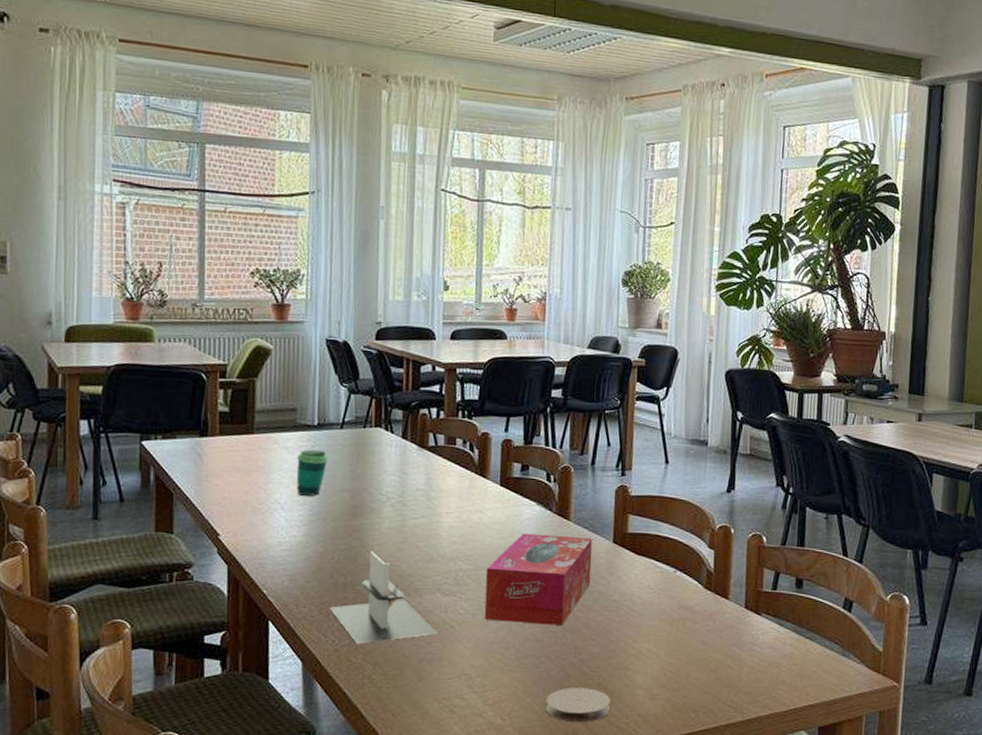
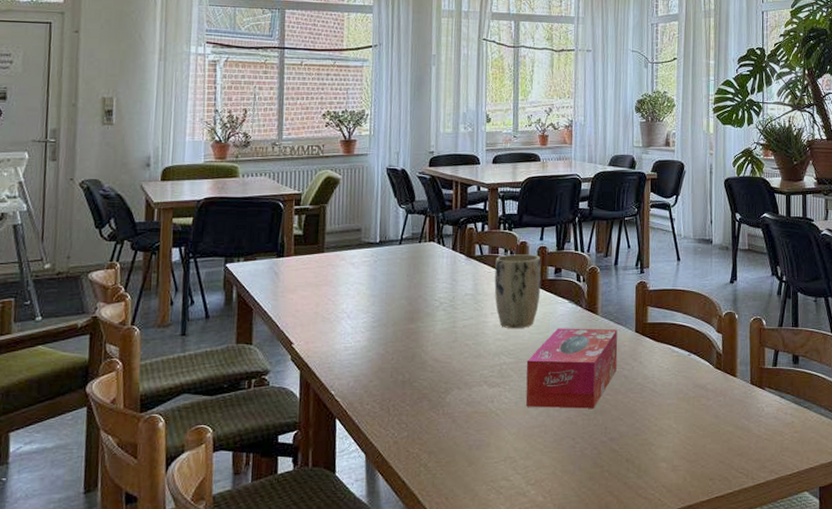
cup: present [296,449,328,496] -> none [361,263,388,305]
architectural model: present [330,551,438,644] -> none [390,351,486,435]
plant pot: none [450,446,506,532] -> present [494,254,542,329]
coaster: present [545,687,611,723] -> none [581,464,638,496]

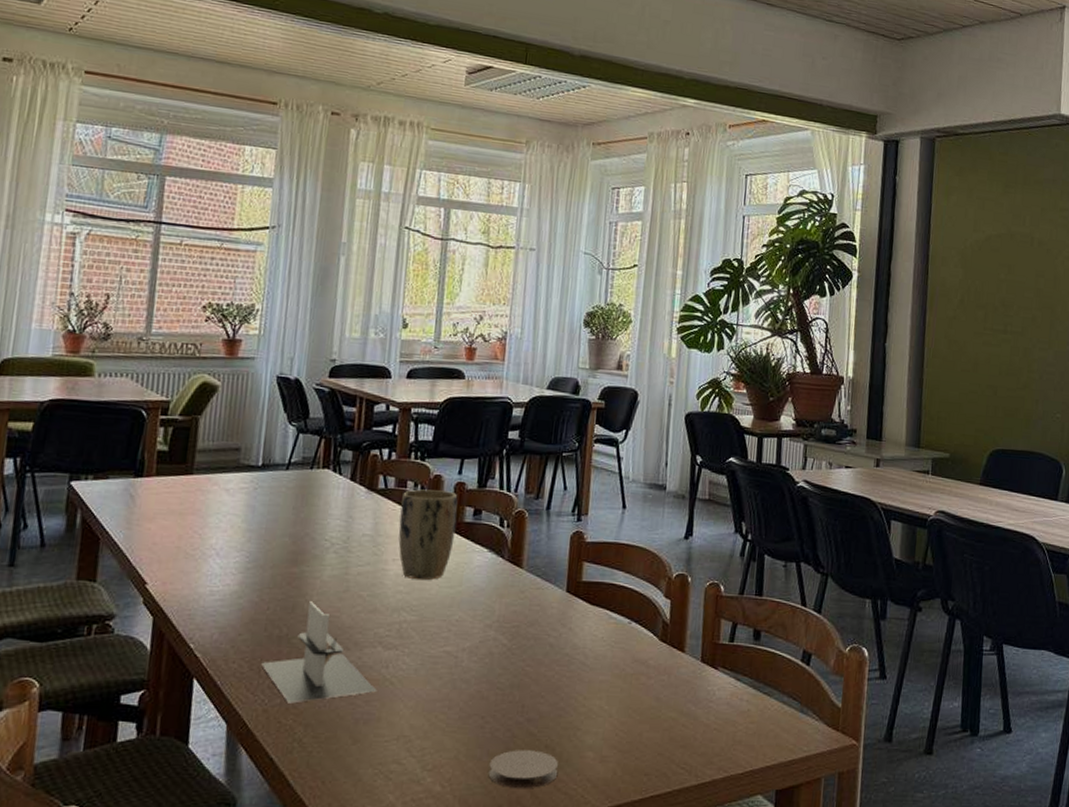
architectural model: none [390,351,486,435] -> present [261,601,377,704]
tissue box: present [525,328,618,409] -> none [427,582,545,682]
coaster: none [581,464,638,496] -> present [488,750,558,789]

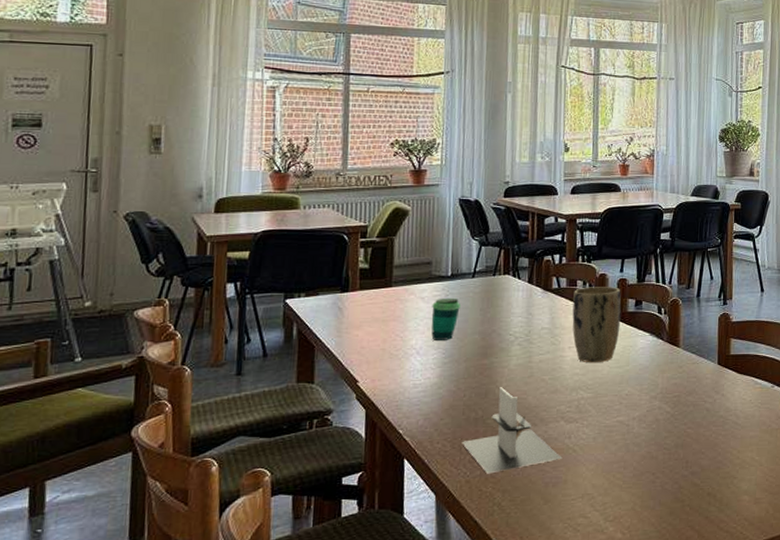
cup: none [234,491,270,542] -> present [431,297,460,340]
coaster: present [488,750,558,789] -> none [661,498,720,531]

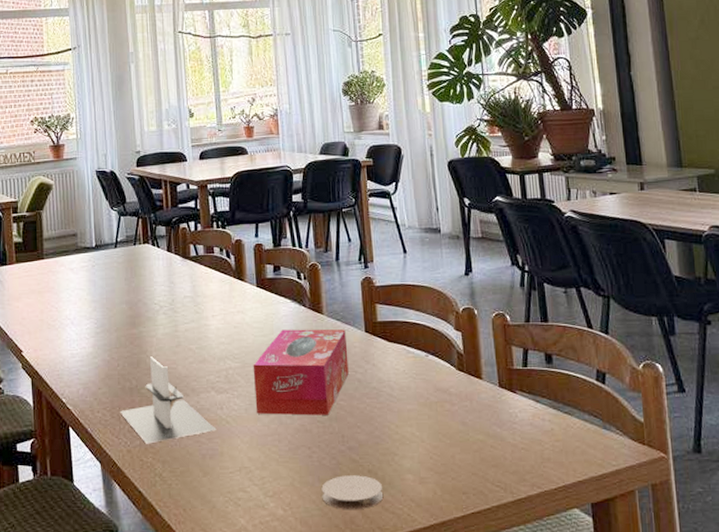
cup: present [431,297,460,340] -> none [81,268,106,311]
plant pot: present [572,287,621,363] -> none [212,253,261,332]
tissue box: none [604,361,700,443] -> present [253,329,349,416]
coaster: none [661,498,720,531] -> present [321,475,384,510]

